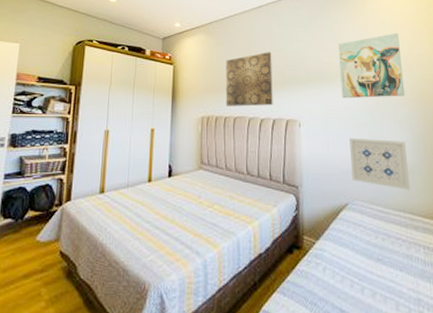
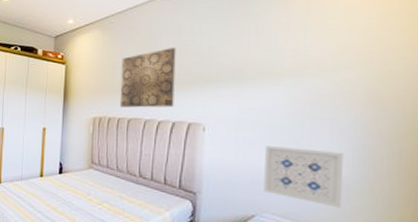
wall art: present [338,32,406,99] -> none [261,17,356,101]

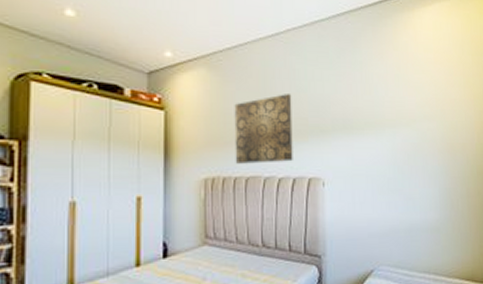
wall art: present [264,146,344,209] -> none [377,196,436,250]

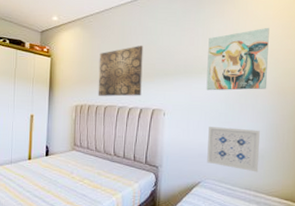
wall art: none [368,73,436,151] -> present [206,27,270,91]
wall art: none [377,196,436,250] -> present [207,127,260,173]

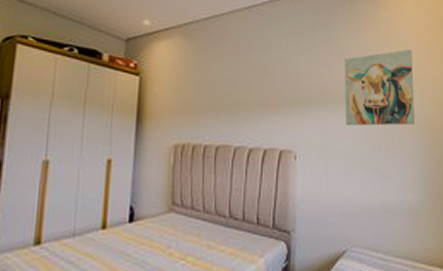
wall art: present [97,46,144,97] -> none [206,64,266,133]
wall art: present [207,127,260,173] -> none [352,174,415,234]

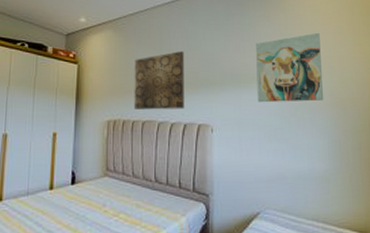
wall art: none [206,64,266,133] -> present [133,51,184,110]

